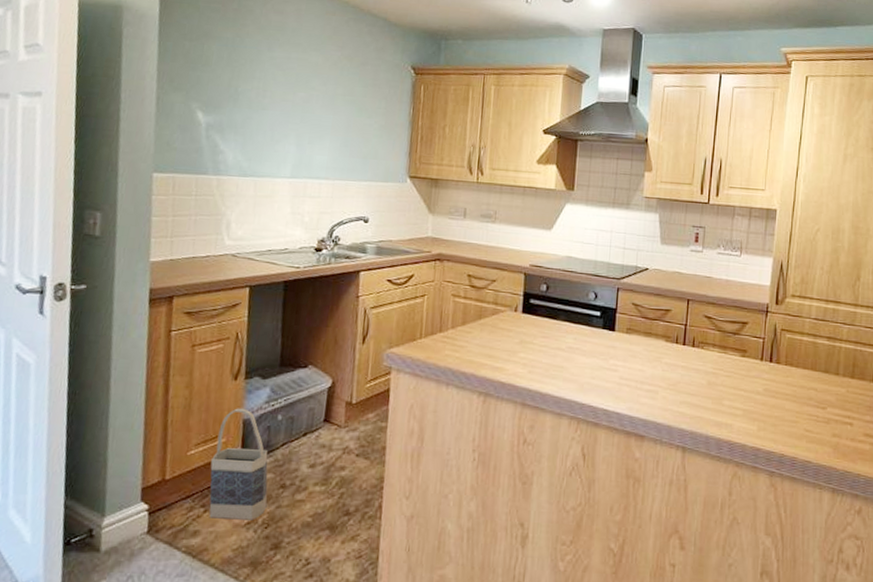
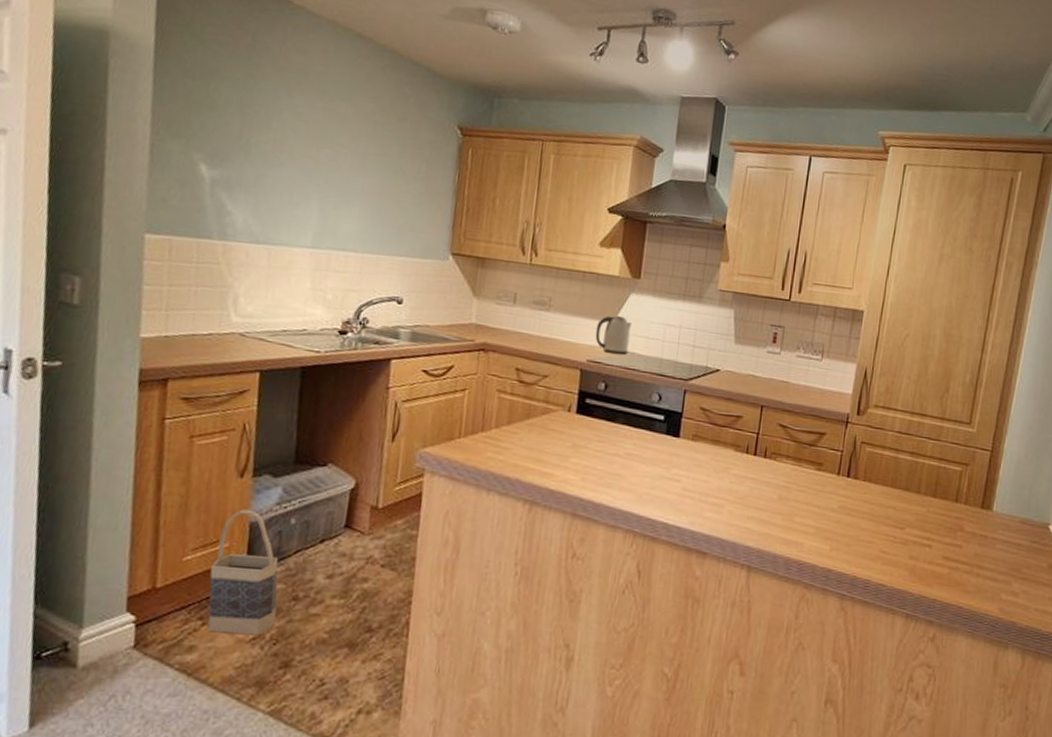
kettle: none [536,224,568,260] -> present [595,315,631,356]

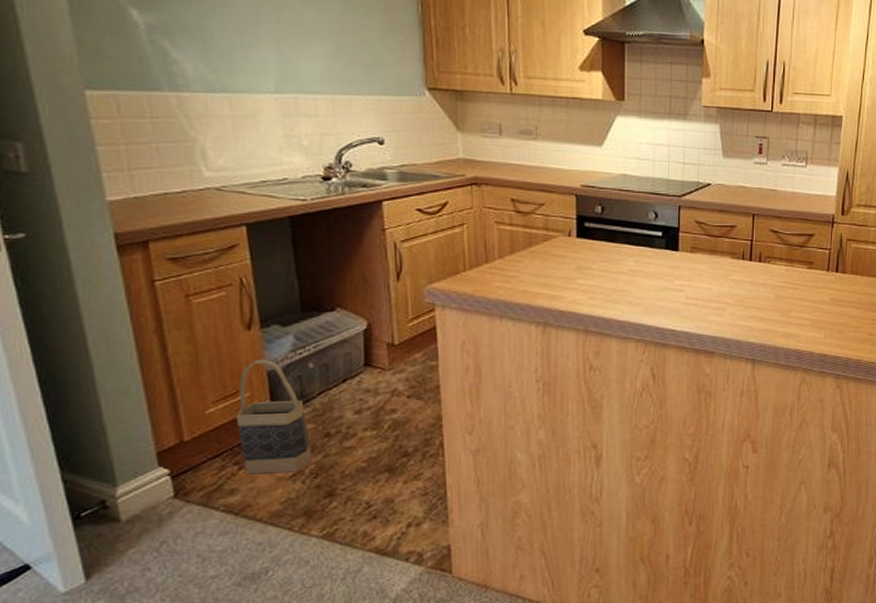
kettle: present [595,315,631,356] -> none [586,139,620,178]

